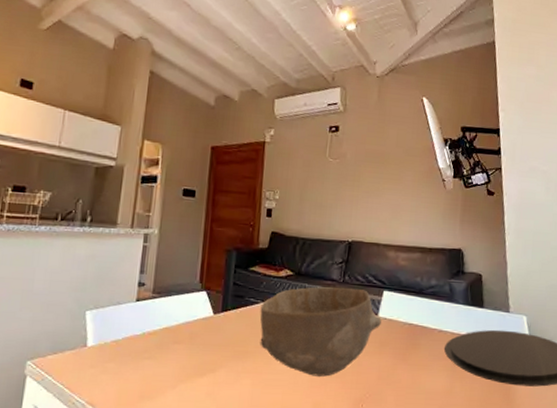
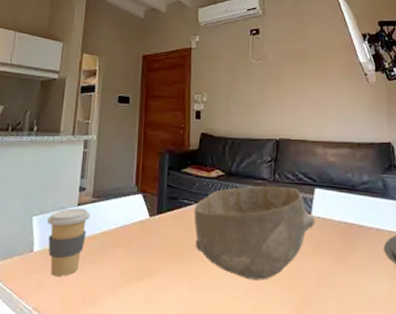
coffee cup: none [102,304,150,371] -> present [47,208,91,276]

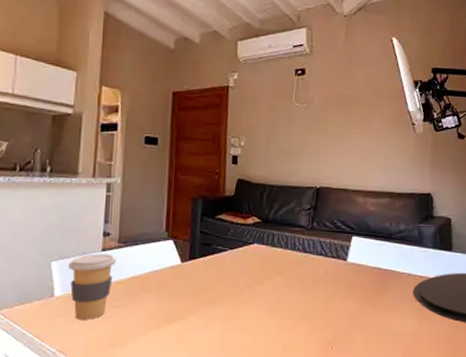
bowl: present [194,186,315,280] -> none [228,233,350,321]

